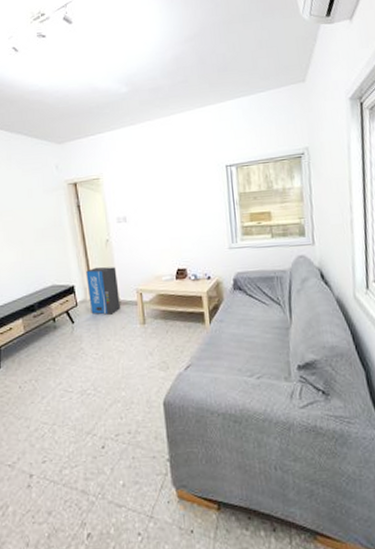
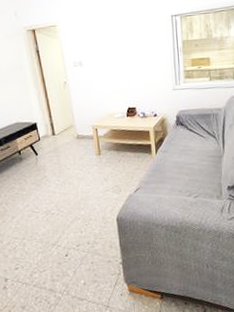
air purifier: present [86,267,120,315] -> none [47,106,78,148]

